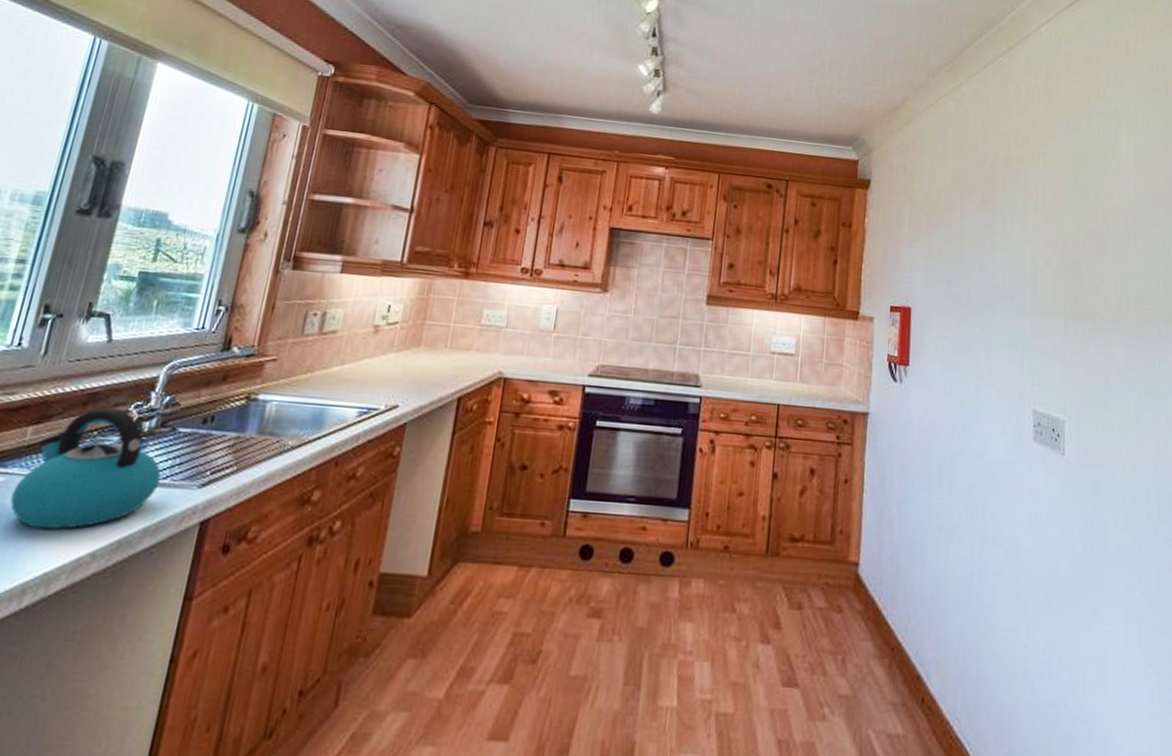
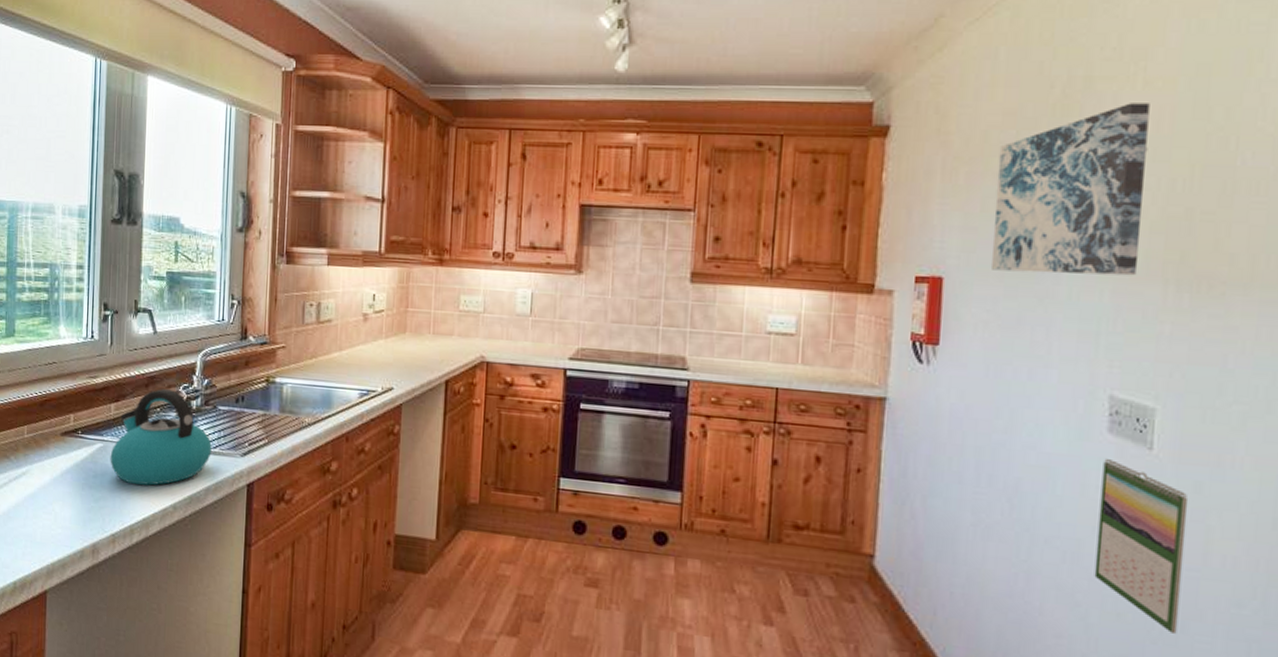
wall art: none [946,178,1049,312] -> present [992,103,1150,276]
calendar: none [1029,463,1091,618] -> present [1094,458,1189,634]

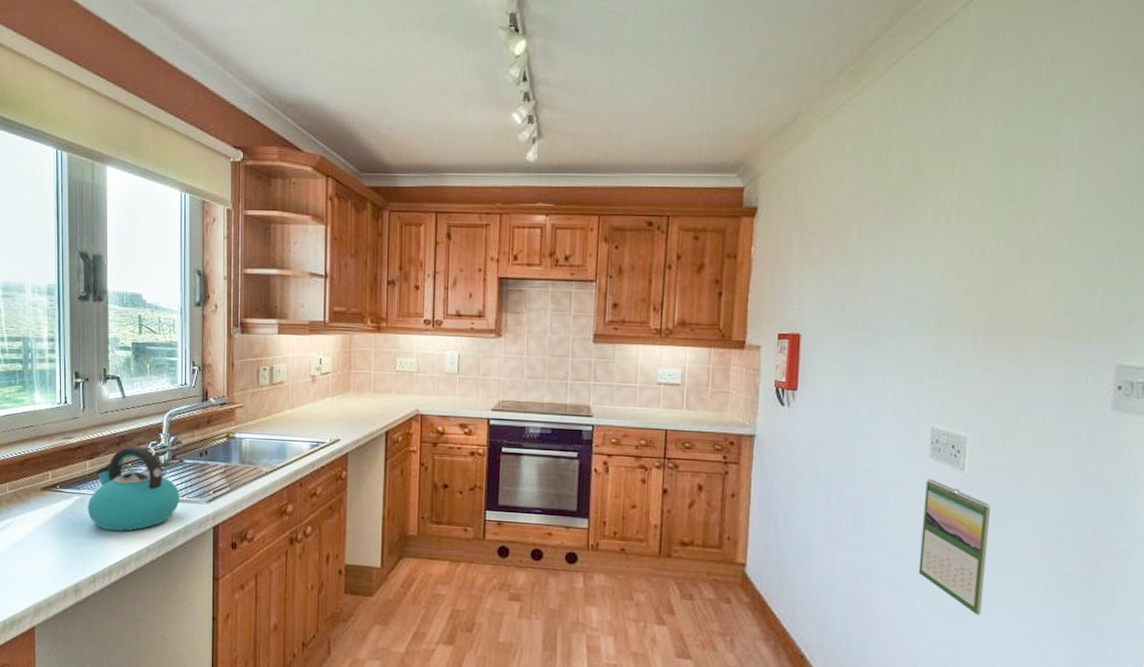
wall art: present [992,103,1150,276] -> none [839,187,965,330]

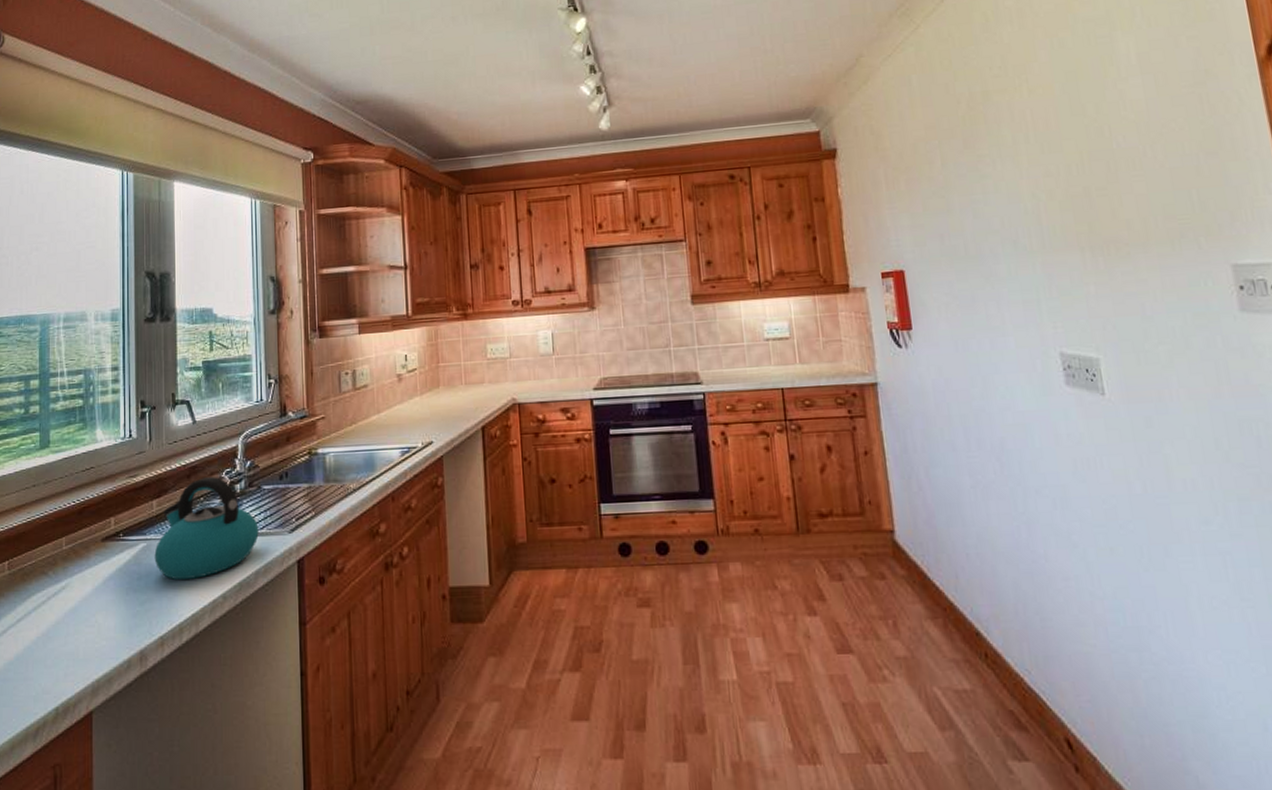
calendar: present [918,478,991,615] -> none [1068,408,1163,558]

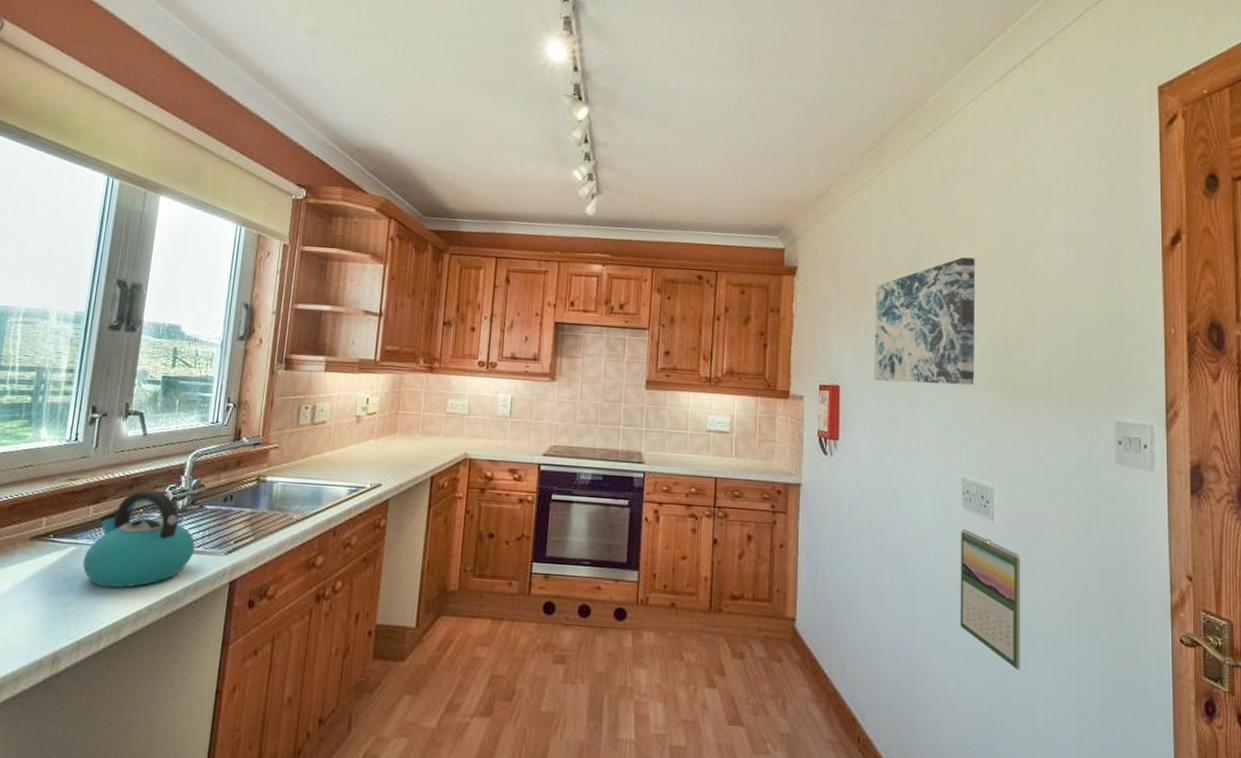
wall art: none [927,107,1059,259] -> present [874,257,976,386]
calendar: none [1068,408,1163,558] -> present [960,528,1021,670]

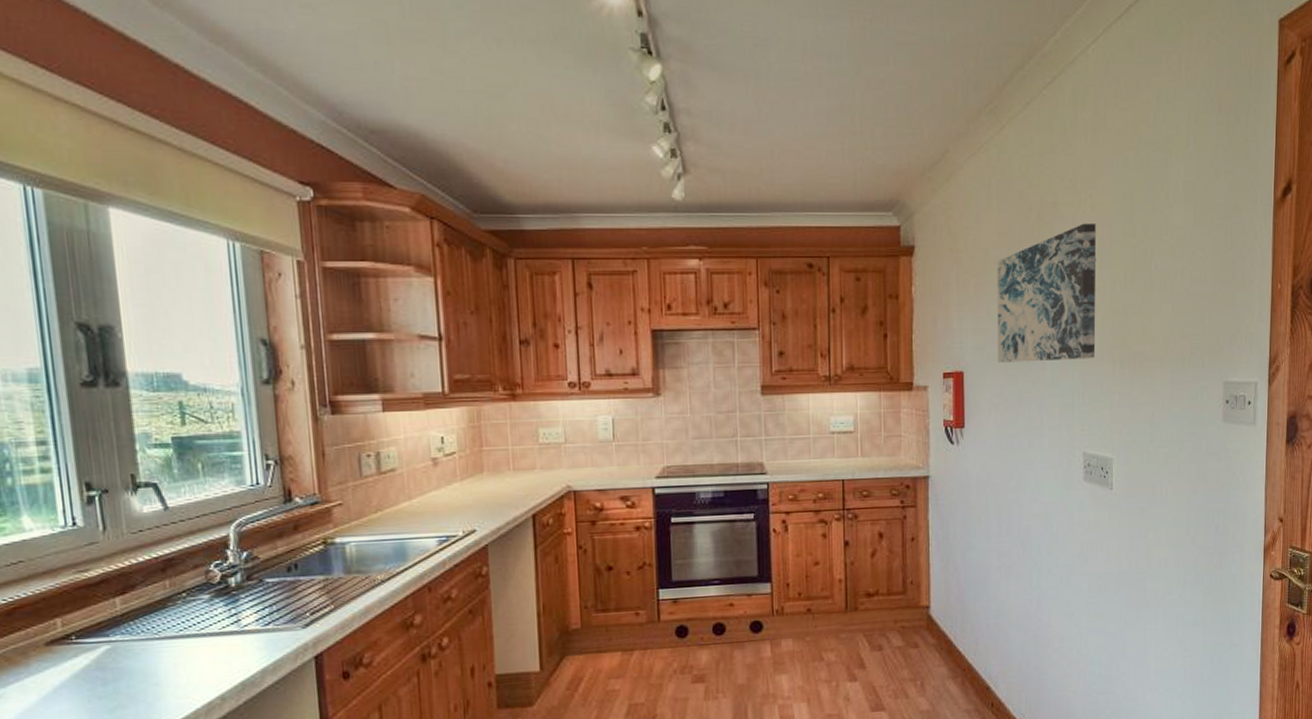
kettle: present [82,490,196,589] -> none [123,570,264,684]
calendar: present [960,528,1021,670] -> none [1081,500,1137,622]

